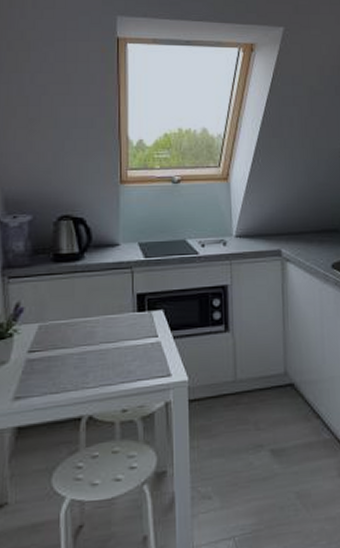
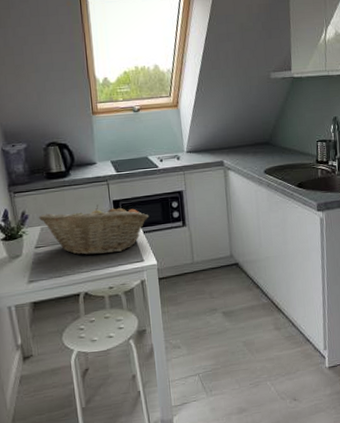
fruit basket: none [36,298,182,366] -> present [38,205,149,256]

